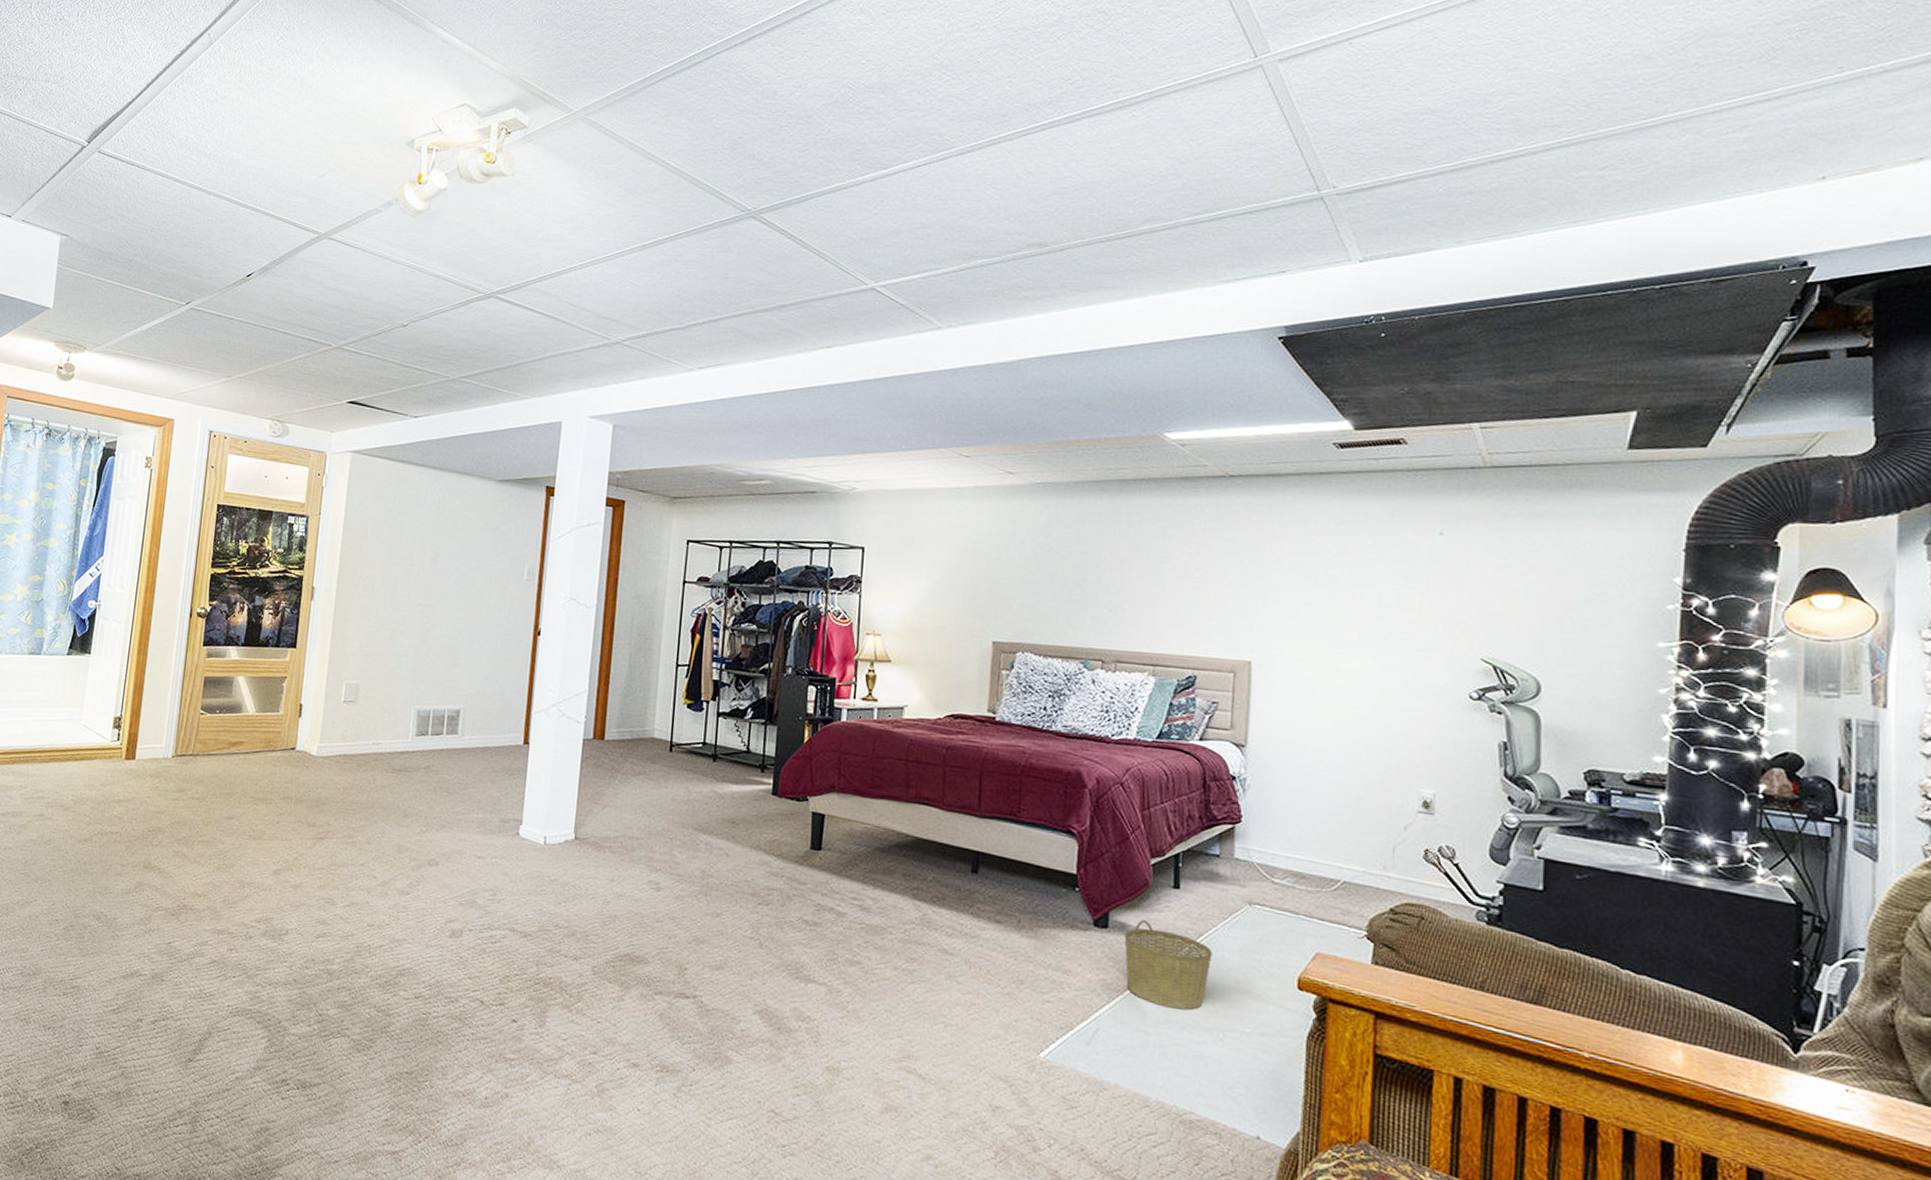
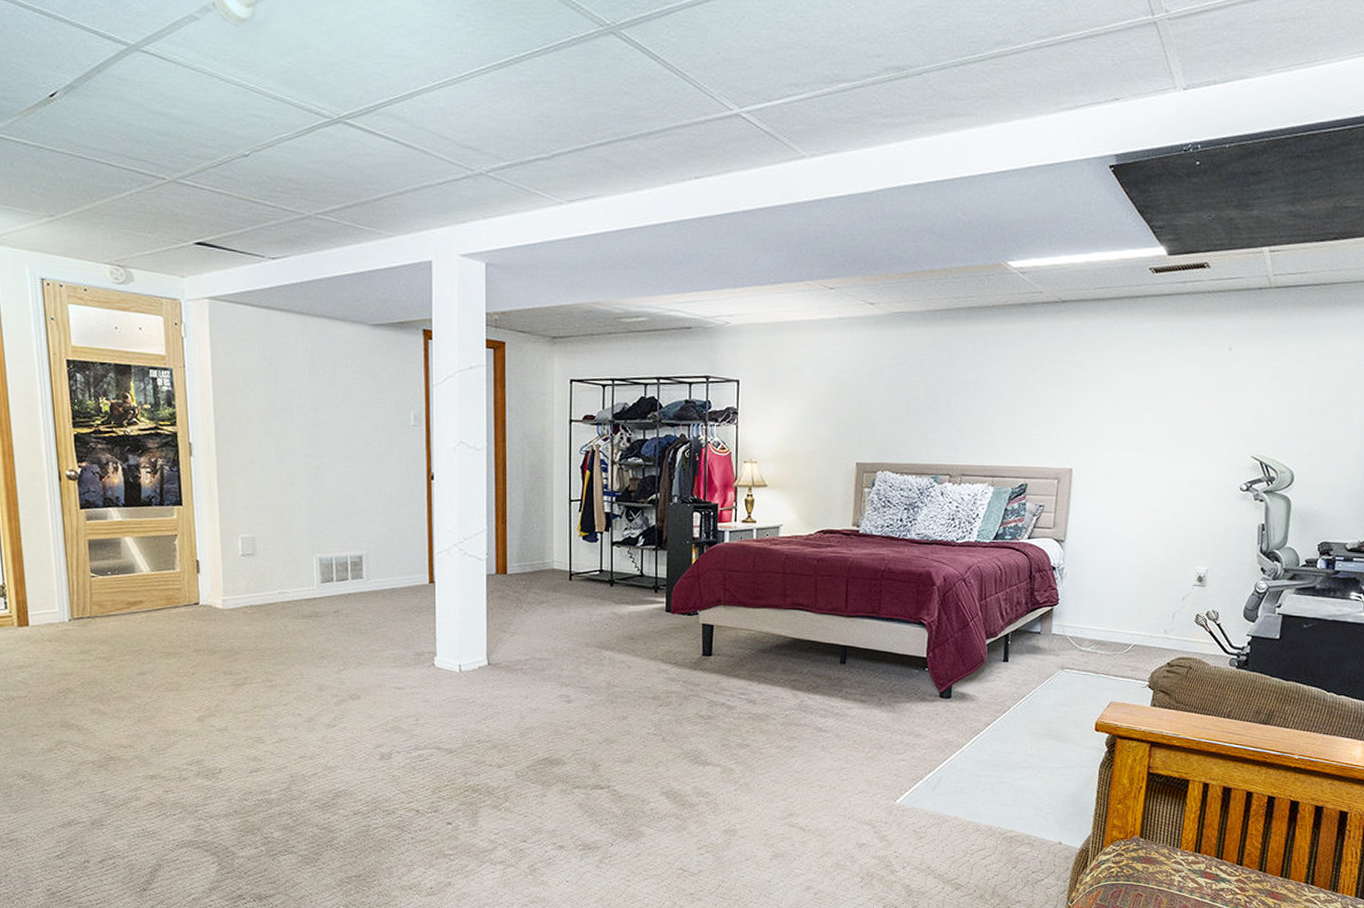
basket: present [1124,920,1212,1011] -> none [963,689,1032,756]

